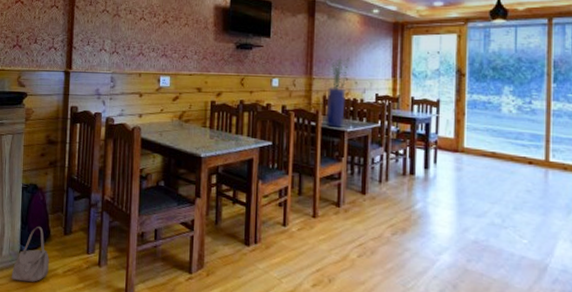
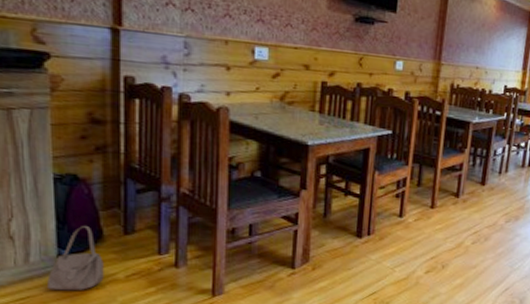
vase: present [325,57,350,129] -> none [451,44,482,119]

